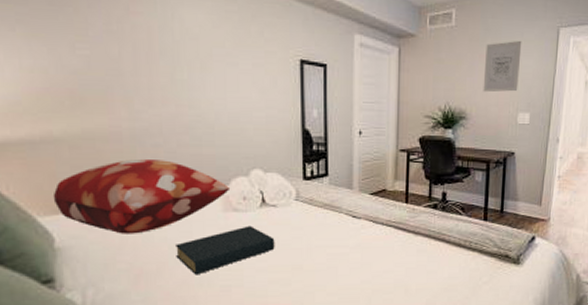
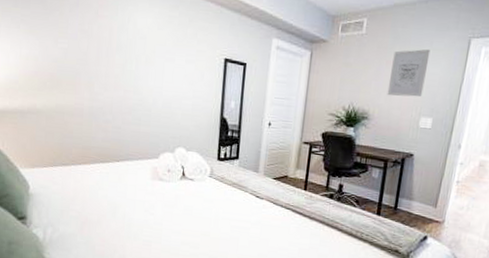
decorative pillow: present [52,159,231,234] -> none [31,131,159,190]
hardback book: present [176,226,275,275] -> none [113,193,190,229]

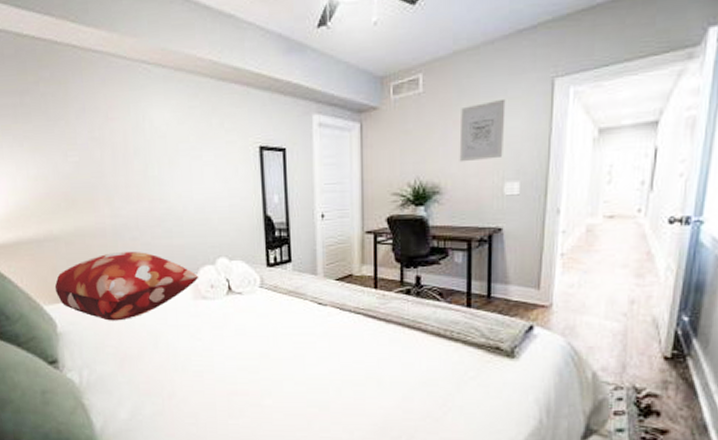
decorative pillow: none [31,131,159,190] -> present [54,252,199,321]

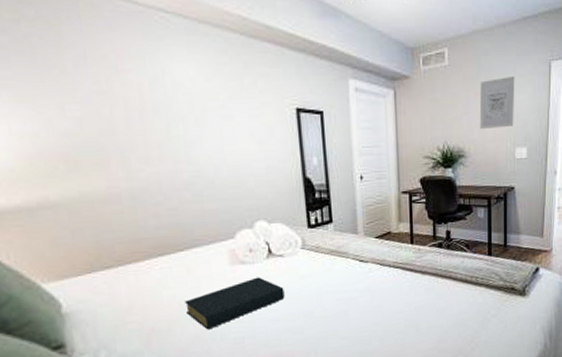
decorative pillow: present [54,252,199,321] -> none [55,218,236,295]
hardback book: none [153,313,242,360] -> present [185,277,285,330]

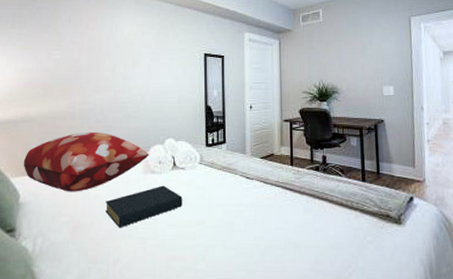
decorative pillow: none [55,218,236,295] -> present [23,132,150,192]
wall art: present [479,75,515,130] -> none [349,28,381,71]

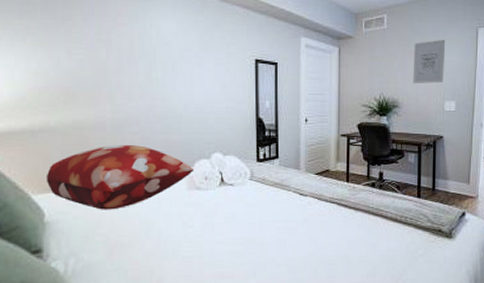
hardback book: present [105,185,183,228] -> none [146,202,231,247]
wall art: none [349,28,381,71] -> present [413,39,446,84]

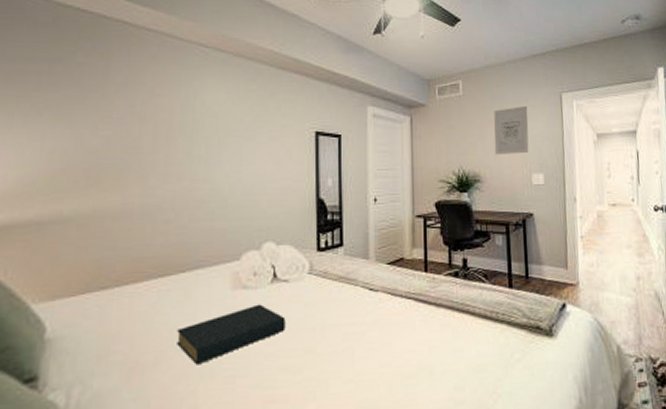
decorative pillow: present [46,145,195,210] -> none [51,236,241,320]
hardback book: none [146,202,231,247] -> present [177,304,286,365]

